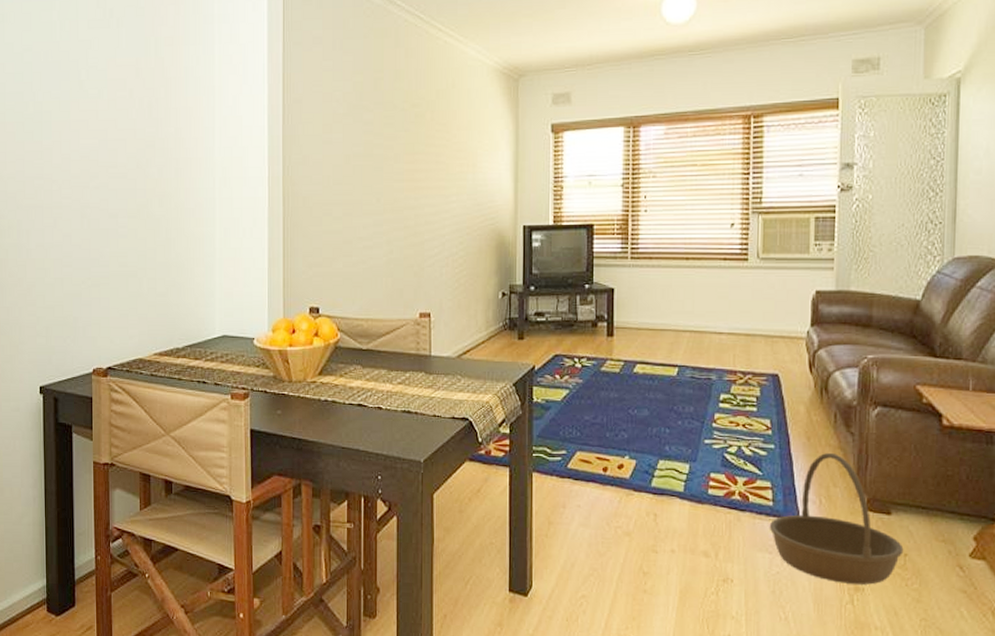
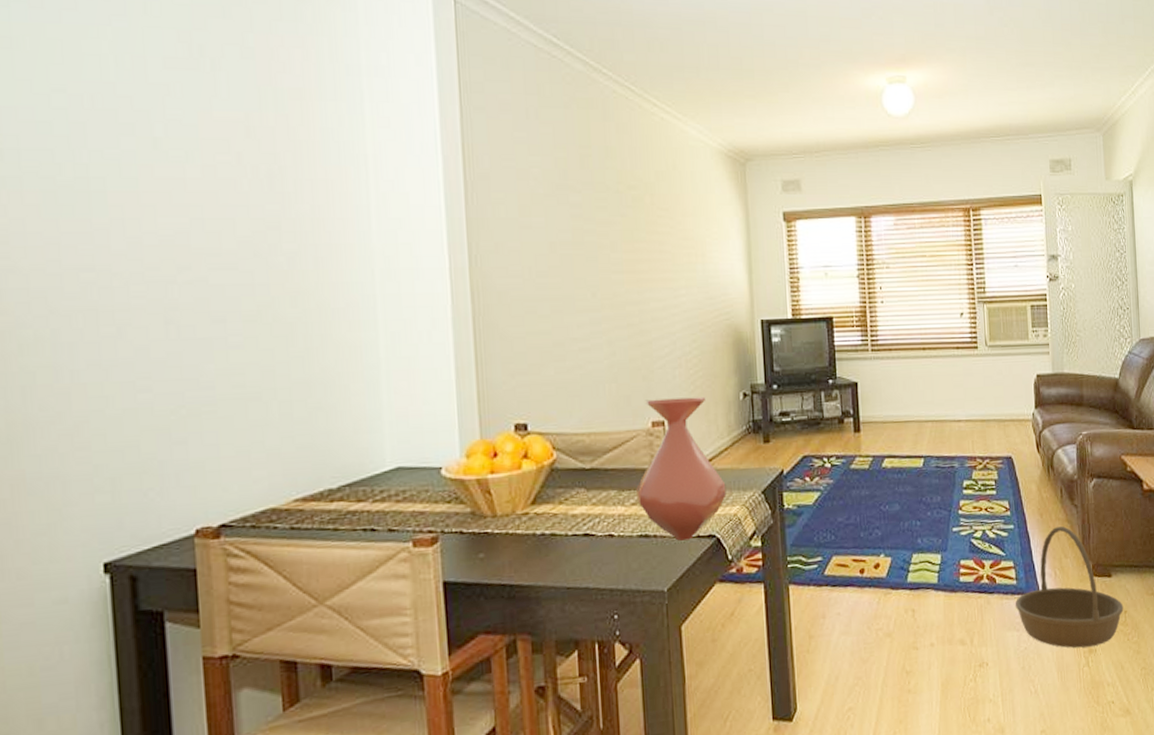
vase: none [403,293,481,420] -> present [636,397,727,541]

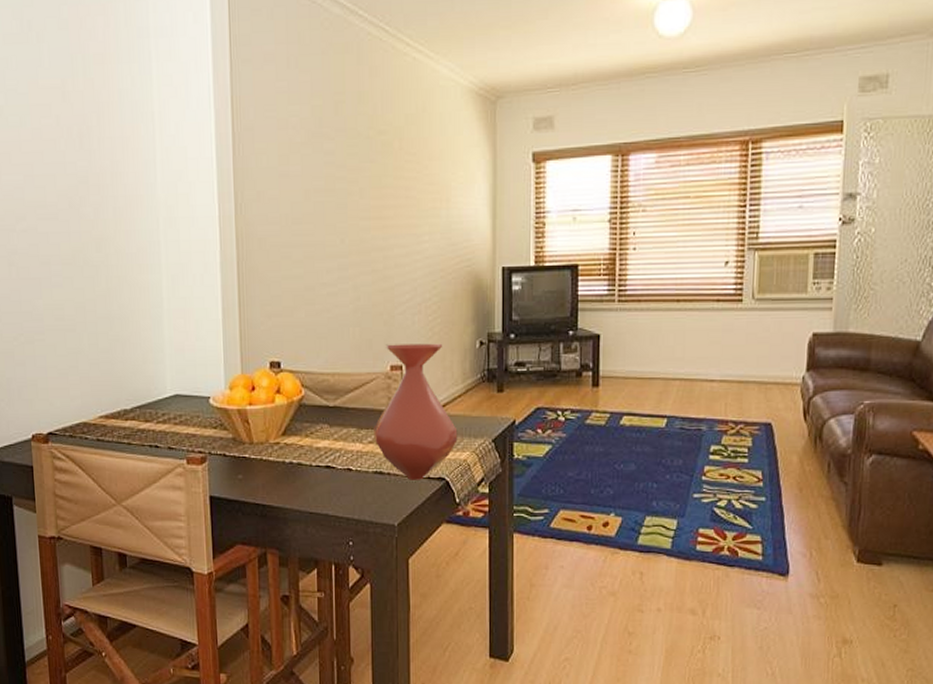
basket: present [1015,526,1124,648] -> none [758,504,894,637]

